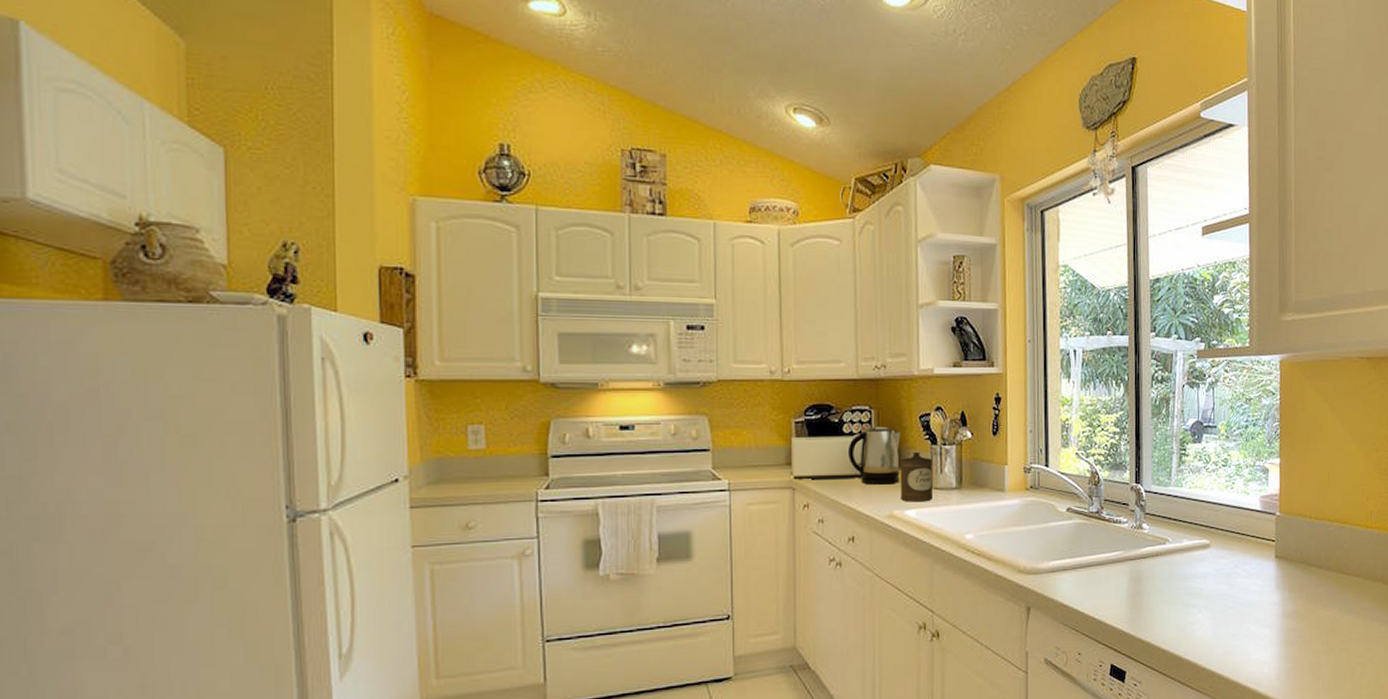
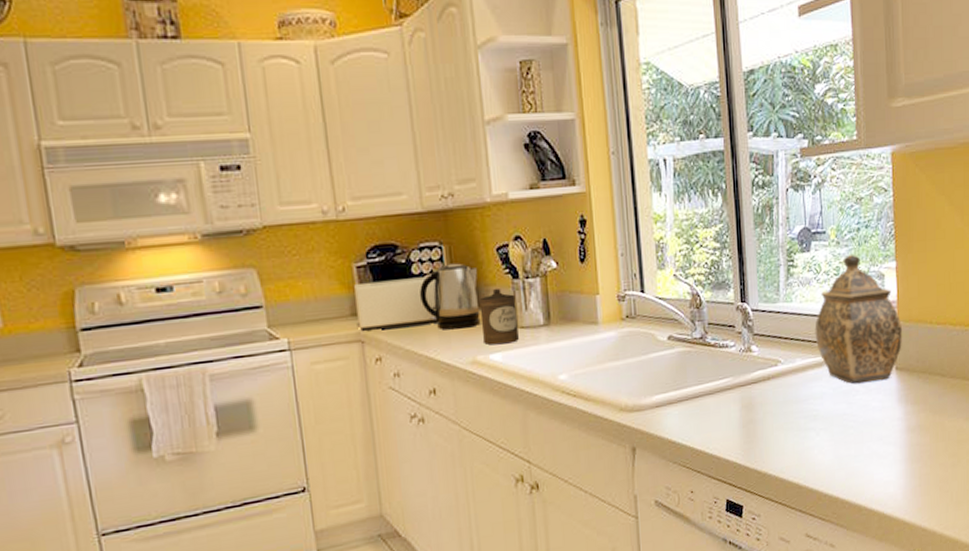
decorative jar: none [1202,448,1284,568] -> present [814,254,903,384]

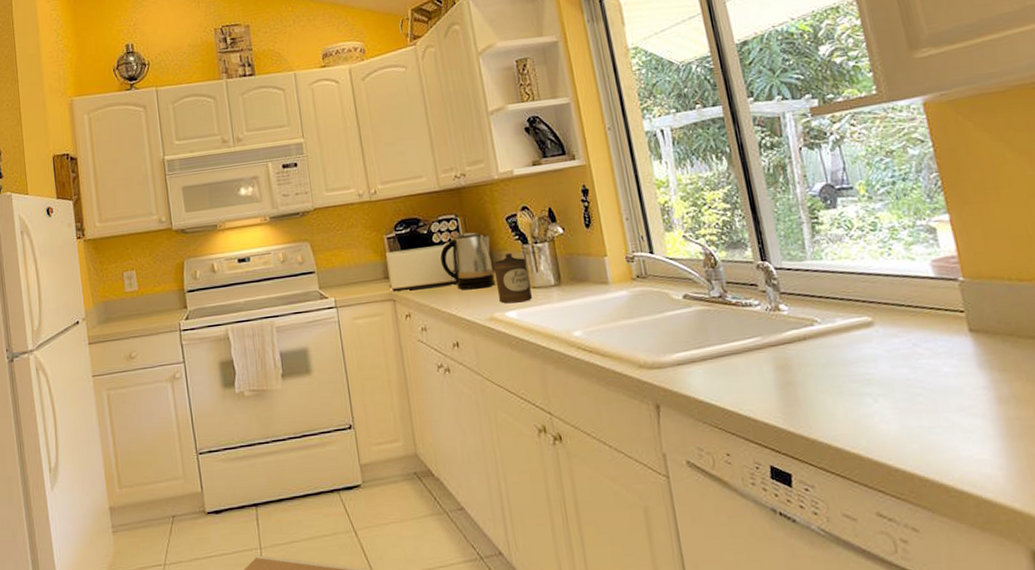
decorative jar: present [814,254,903,384] -> none [854,208,974,346]

